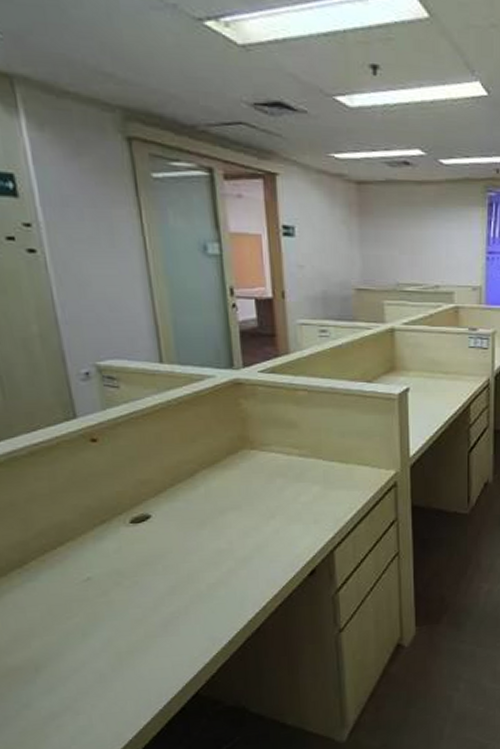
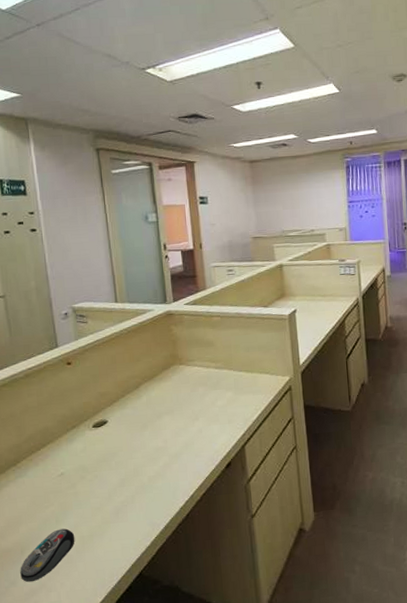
computer mouse: none [34,643,110,705] -> present [20,528,75,583]

